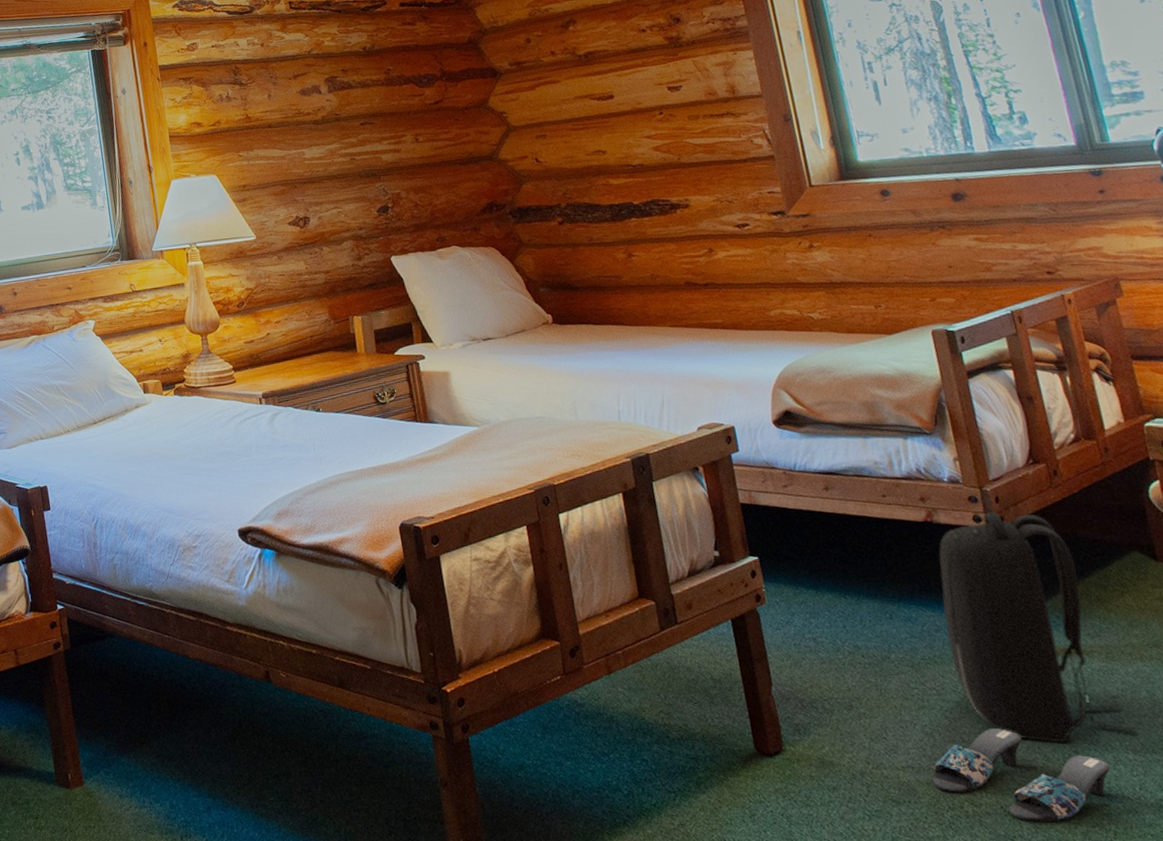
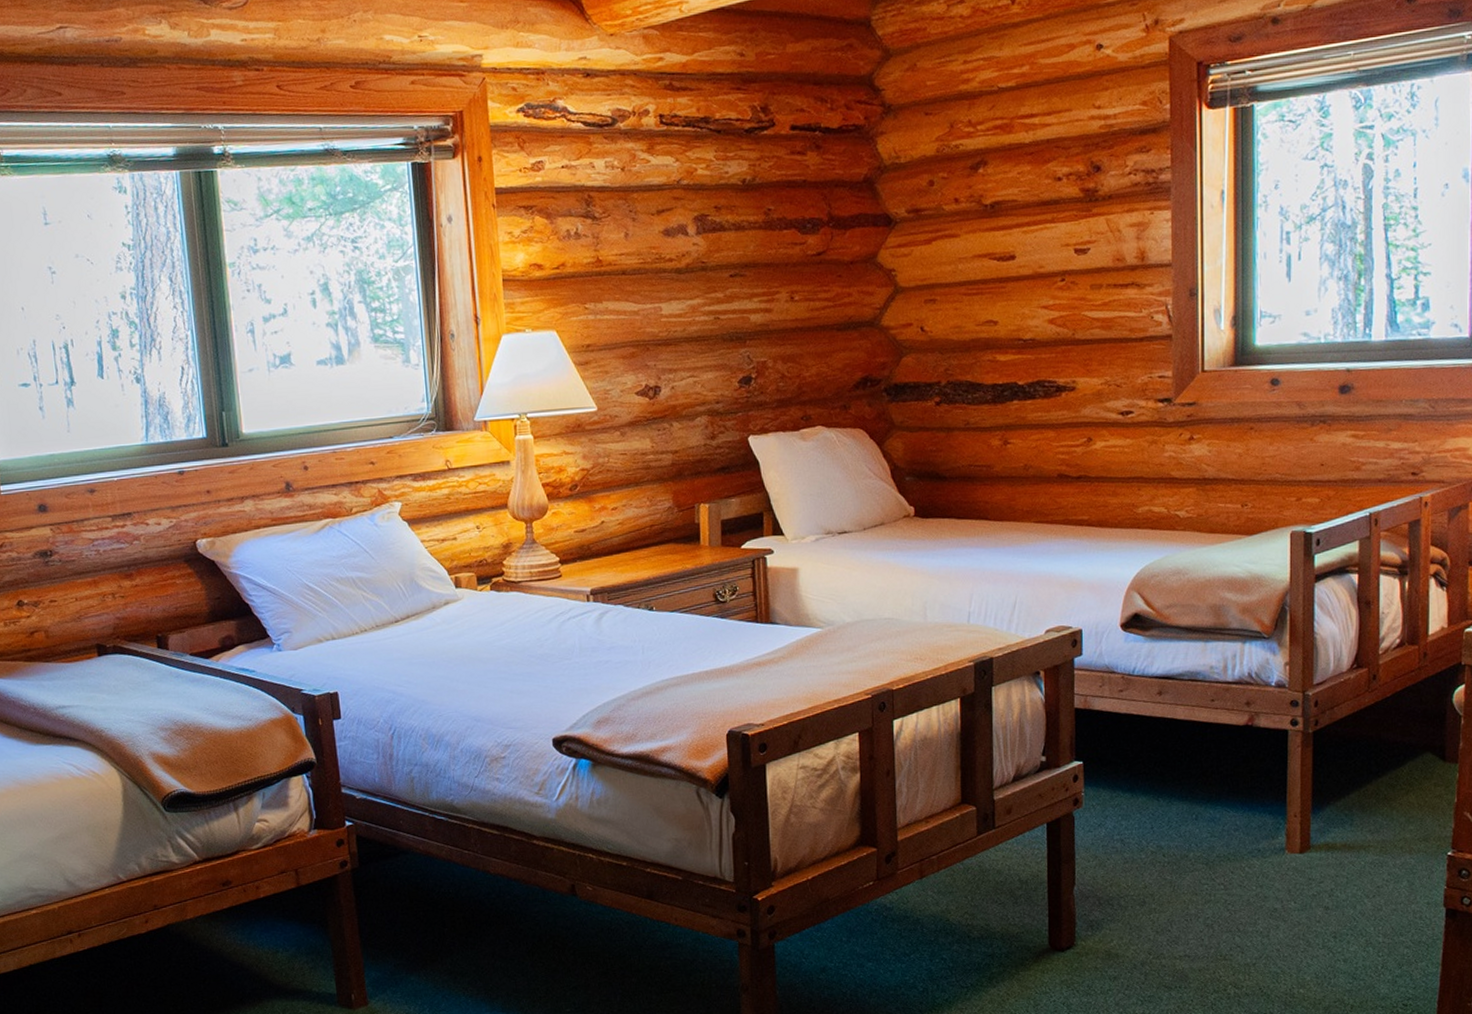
slippers: present [933,727,1111,822] -> none [1205,918,1361,1000]
backpack: present [938,512,1138,743] -> none [1244,715,1392,930]

